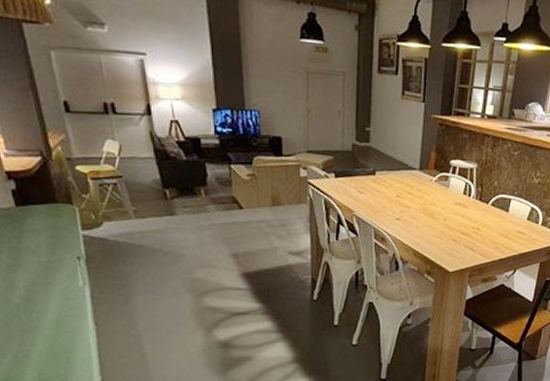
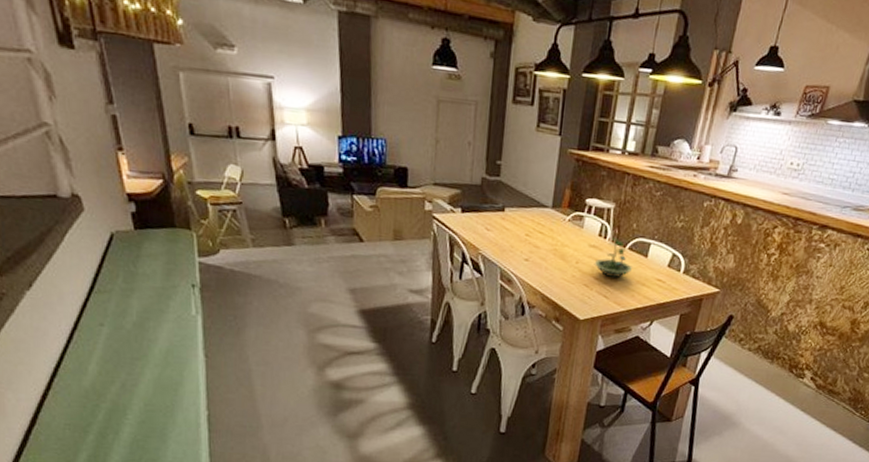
terrarium: none [460,195,496,233] -> present [594,238,633,279]

